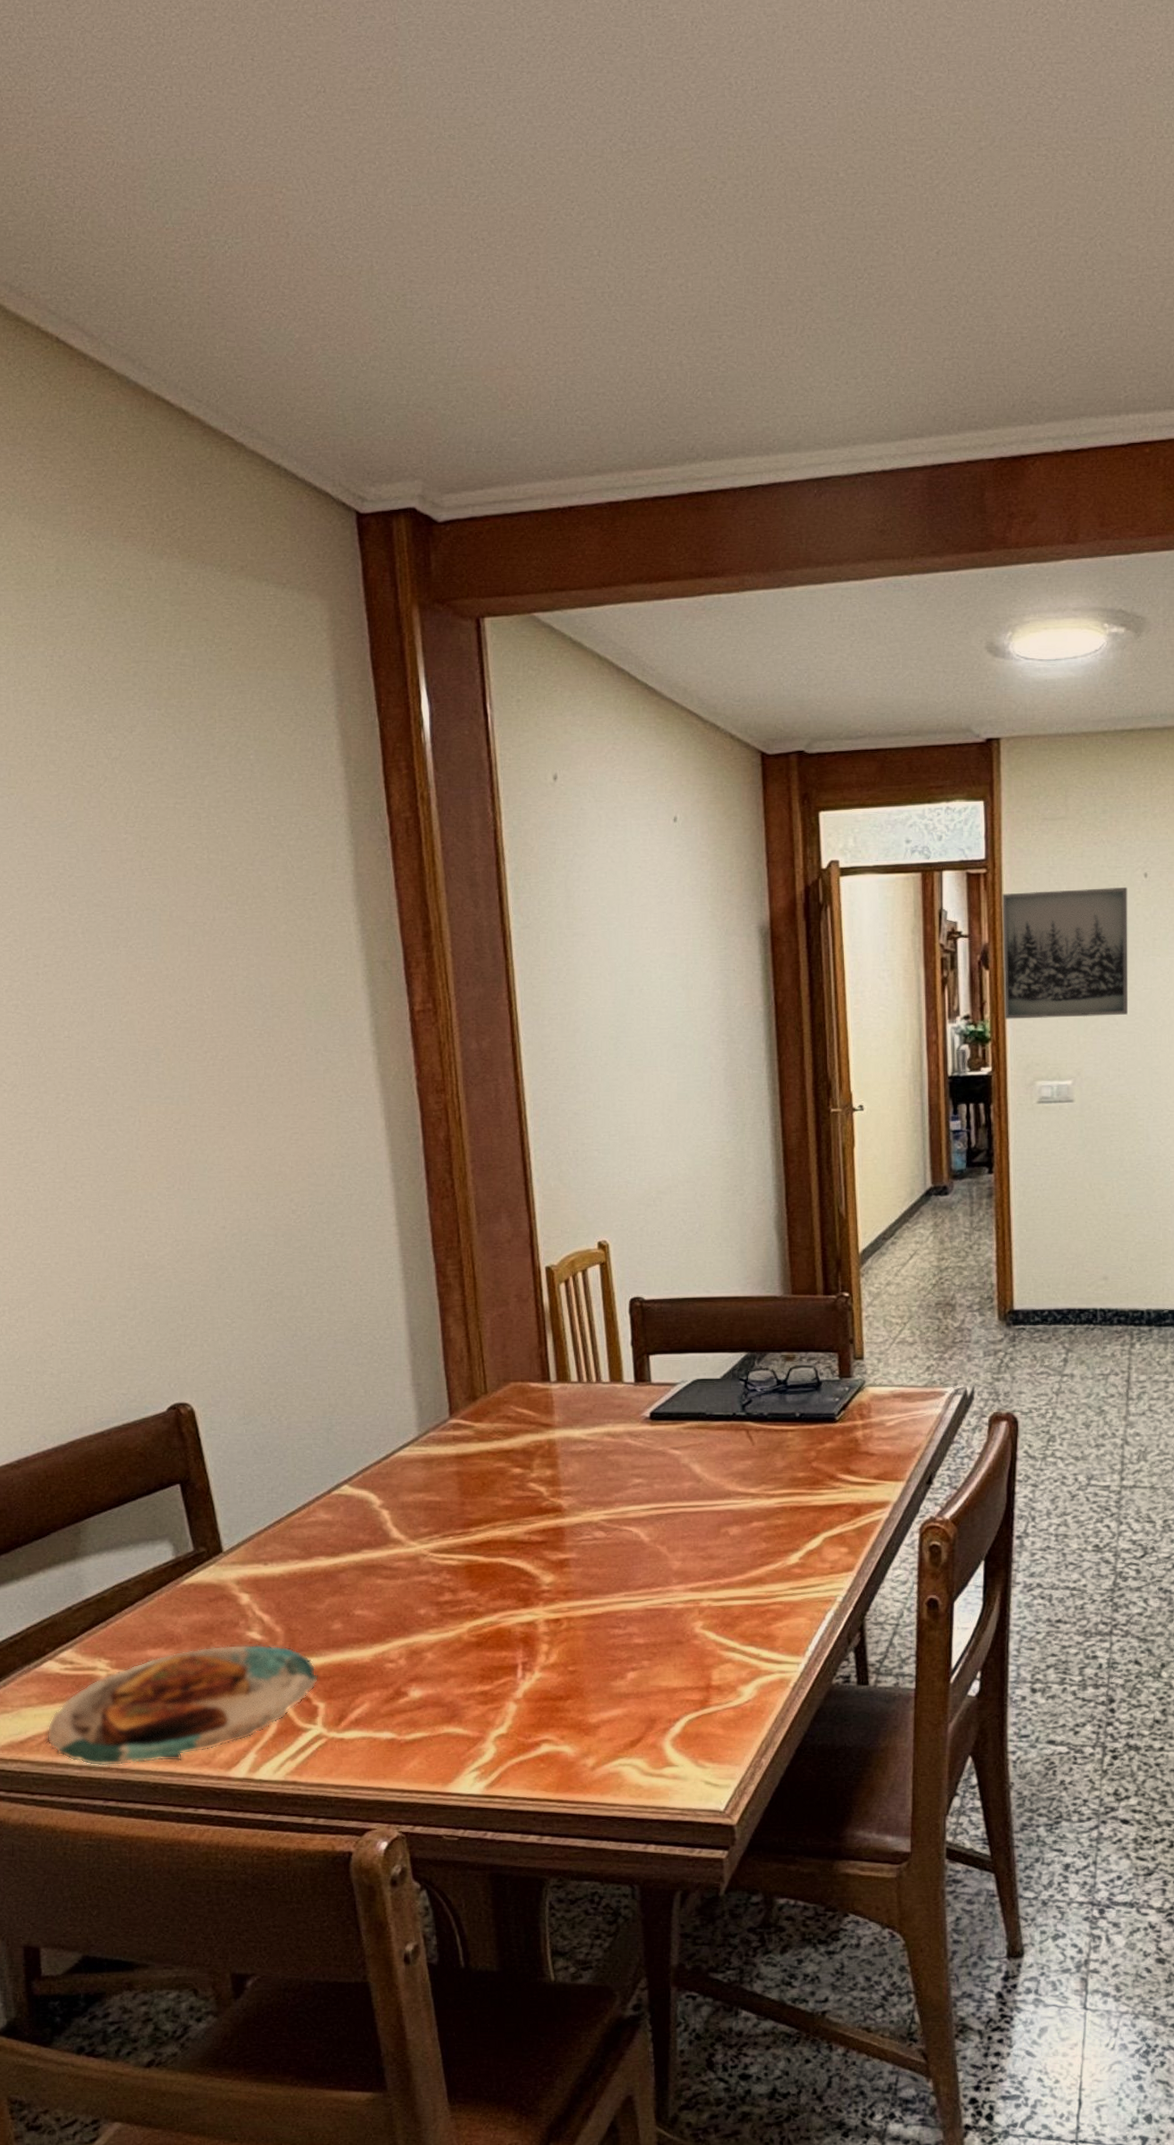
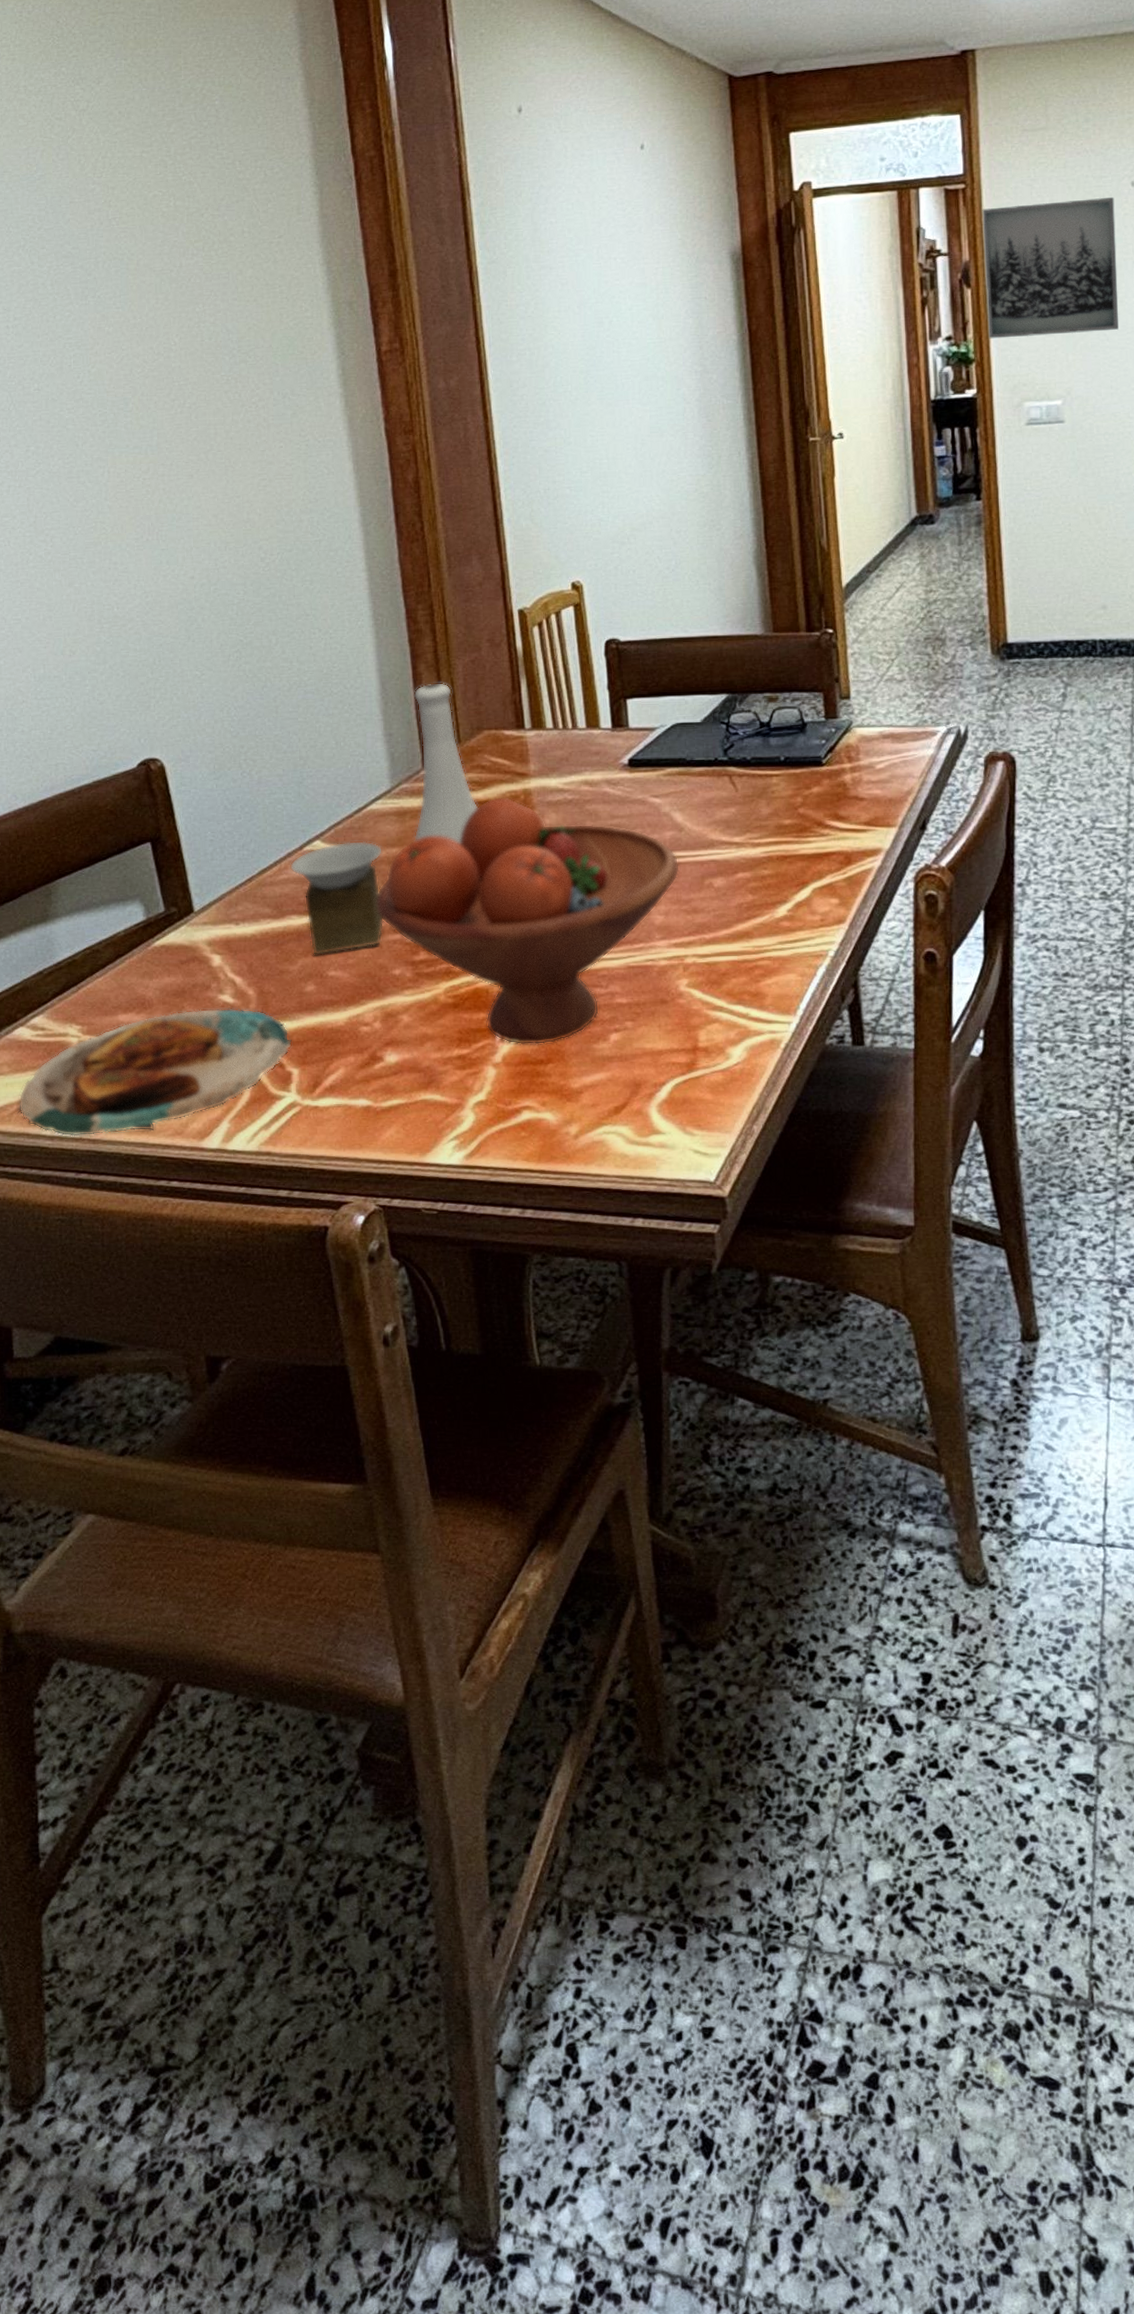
vase: none [318,1335,504,1596] -> present [289,682,479,956]
fruit bowl: none [403,1446,697,1682] -> present [376,796,680,1045]

